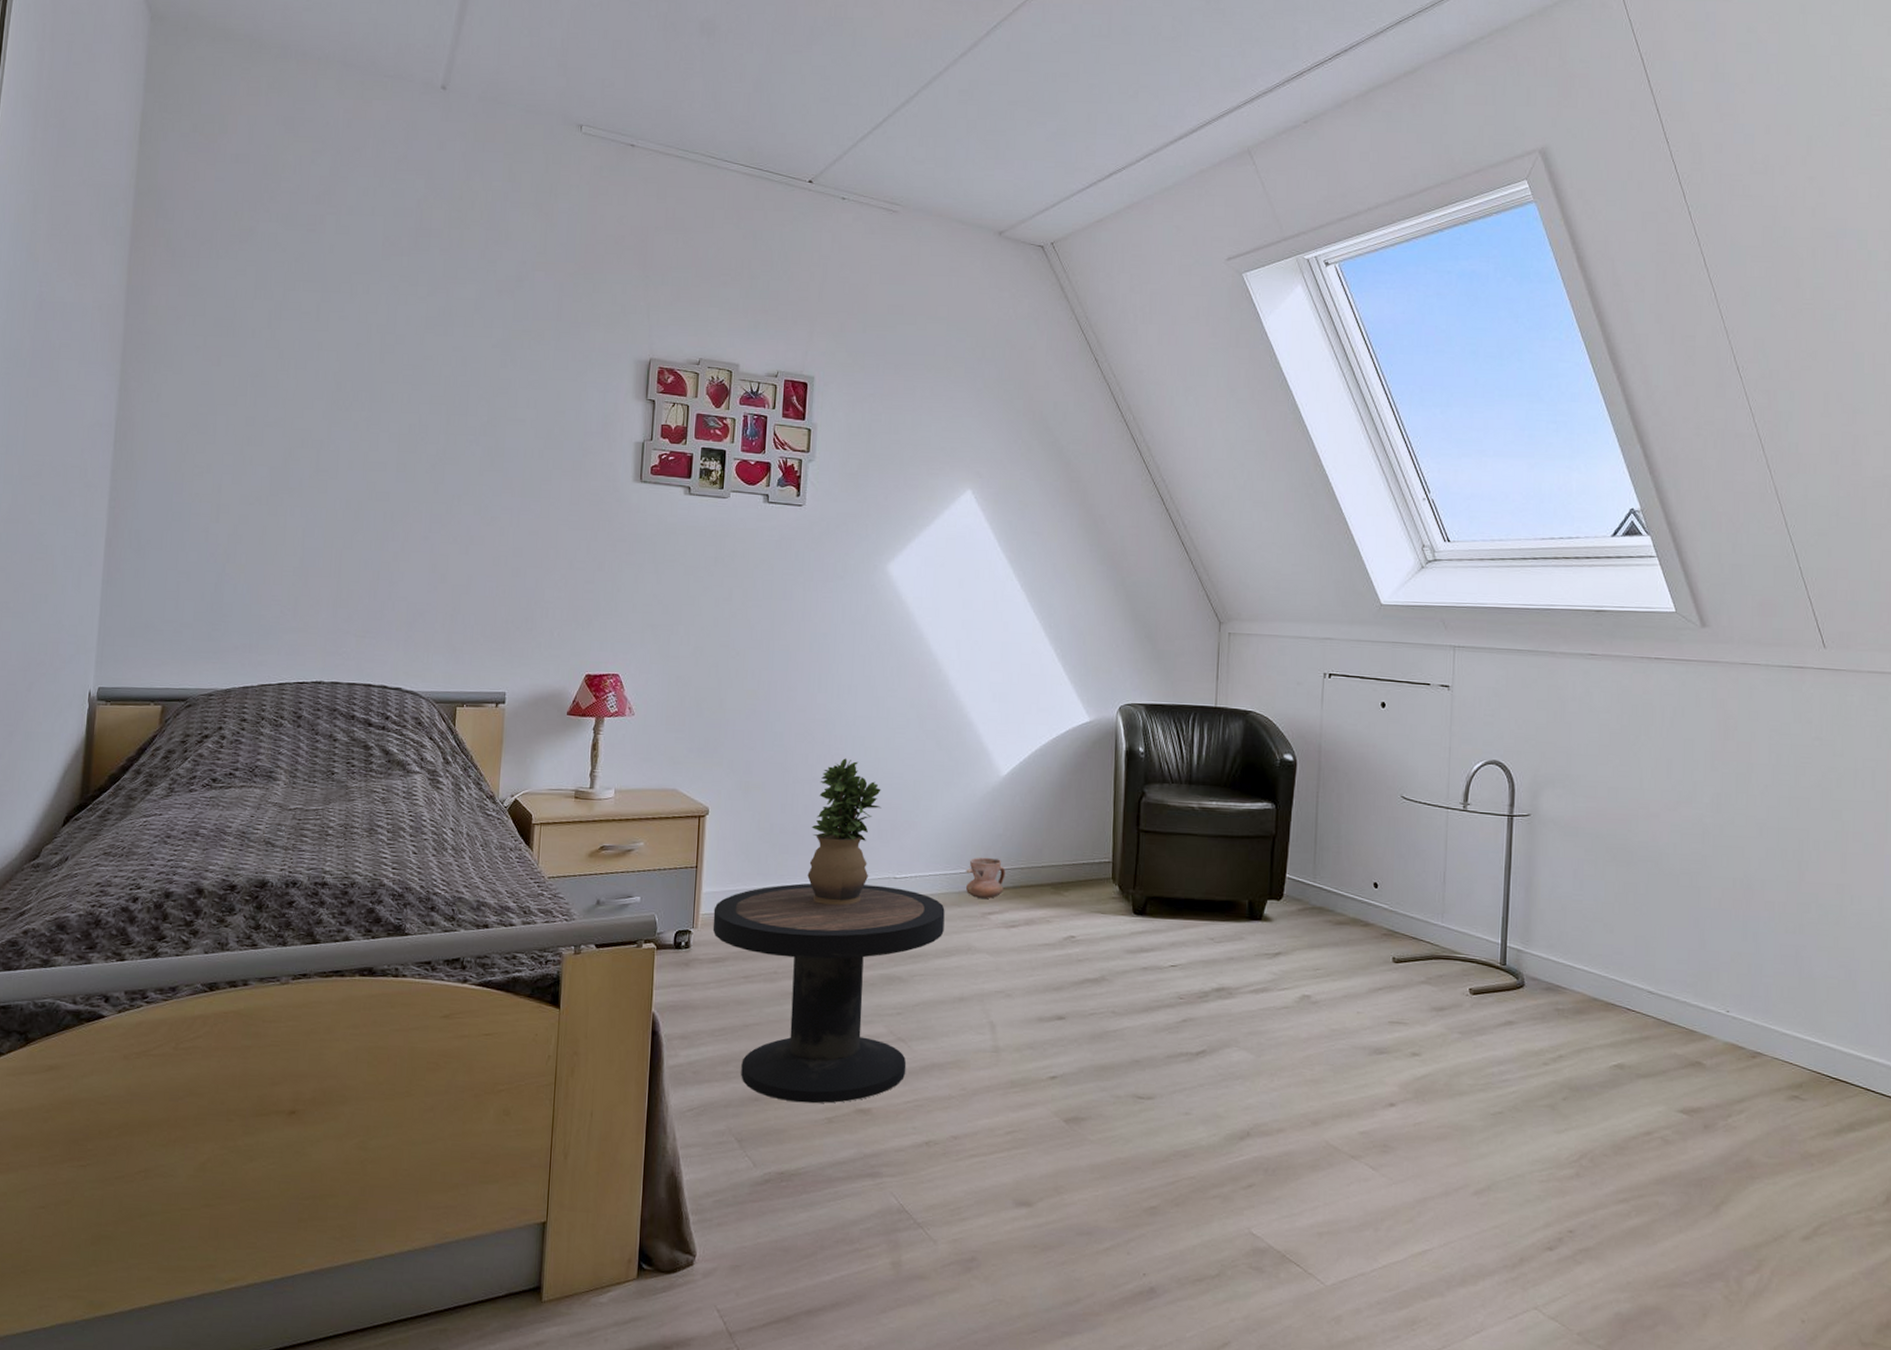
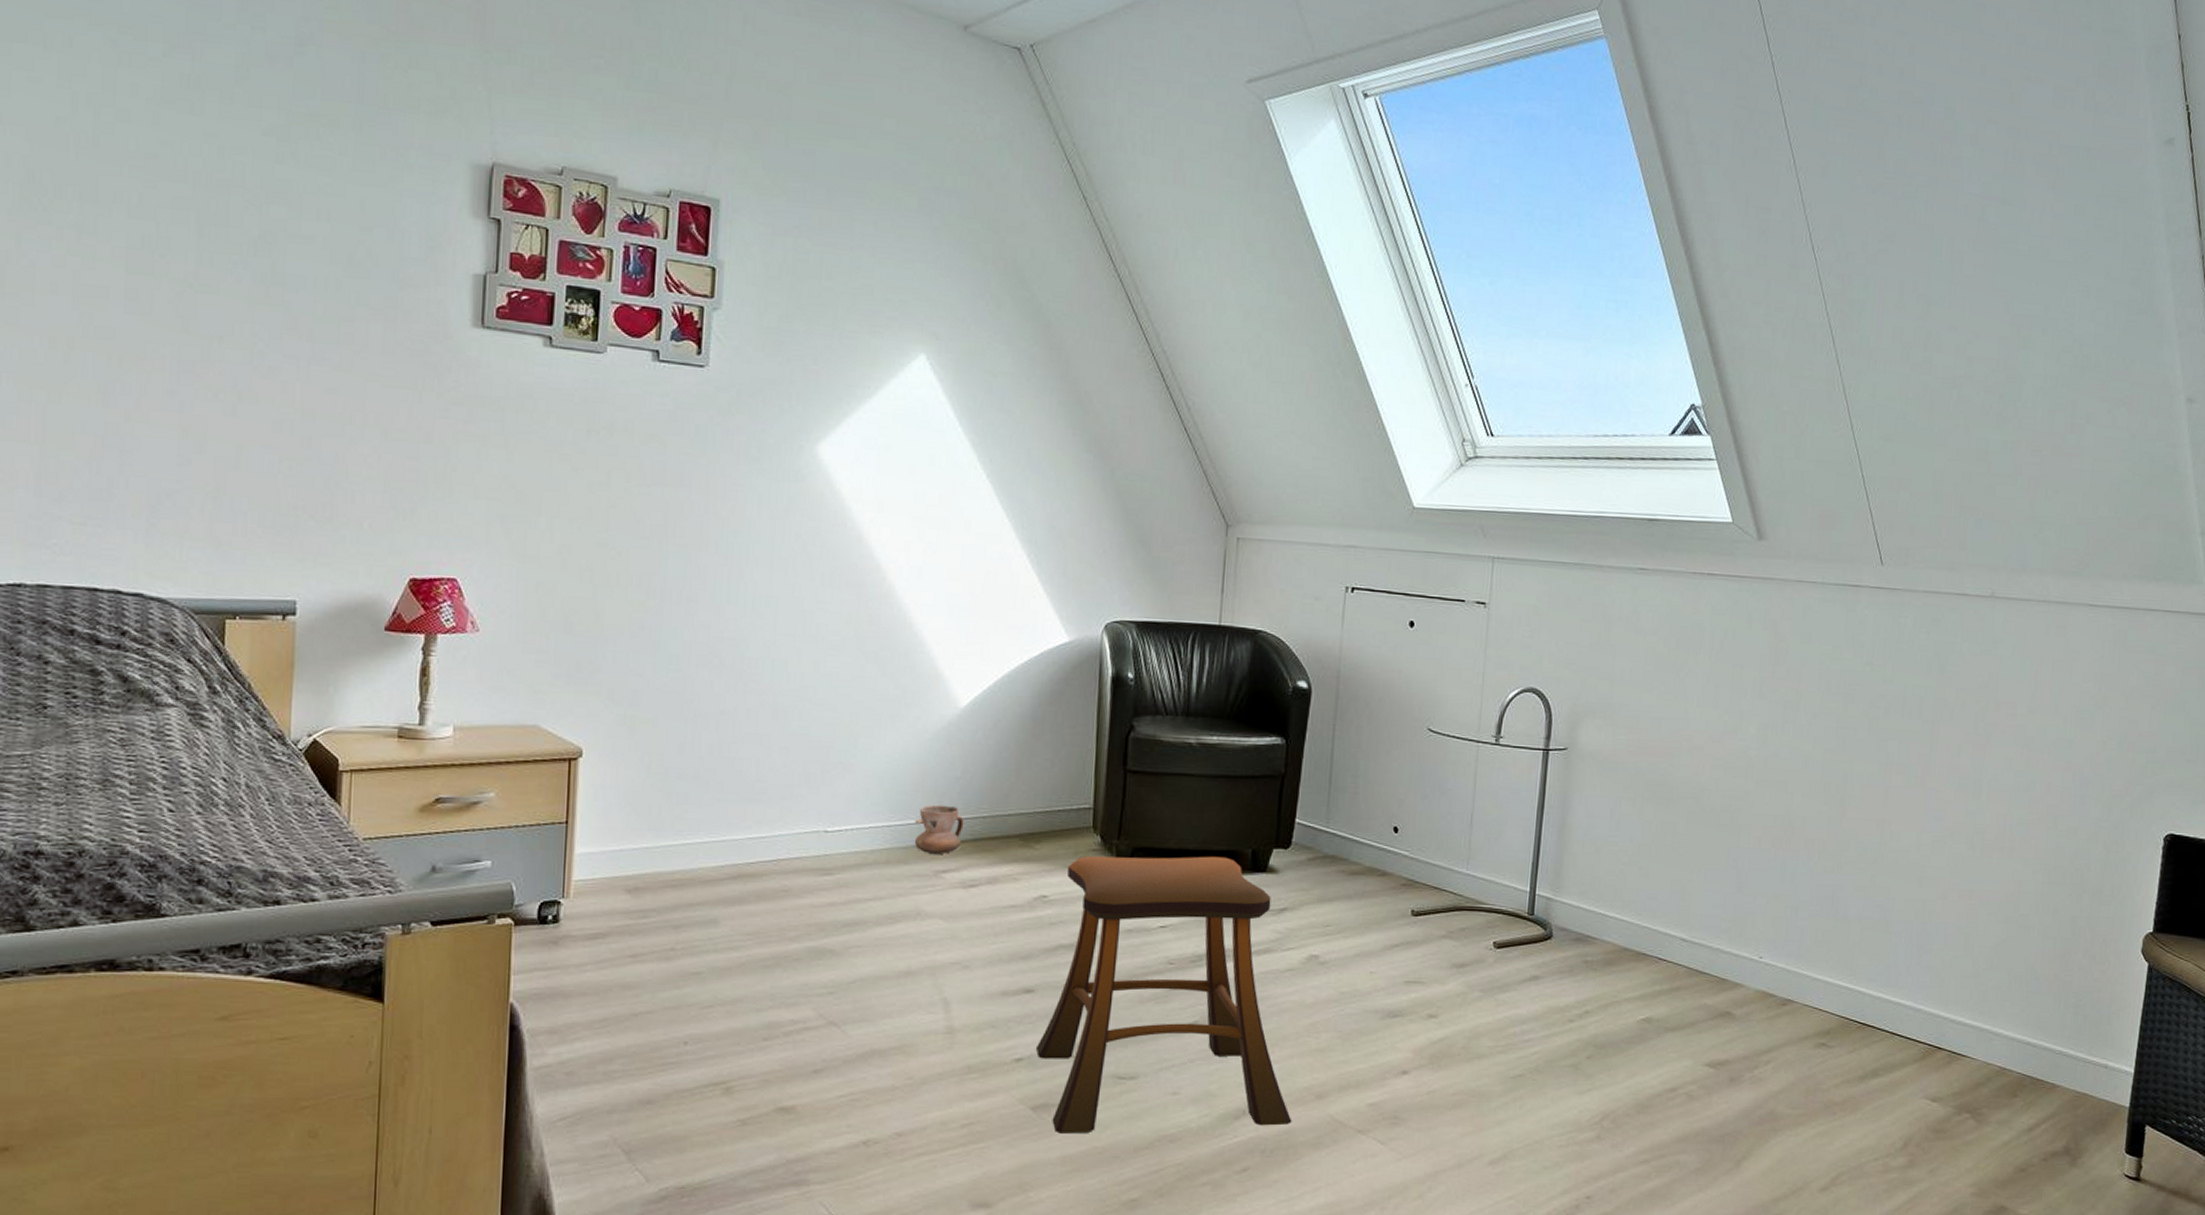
side table: present [712,883,945,1104] -> none [589,839,889,1104]
potted plant: present [807,758,882,905] -> none [713,686,809,866]
stool: none [1068,903,1291,1148] -> present [1036,856,1292,1134]

